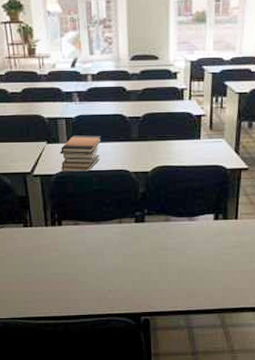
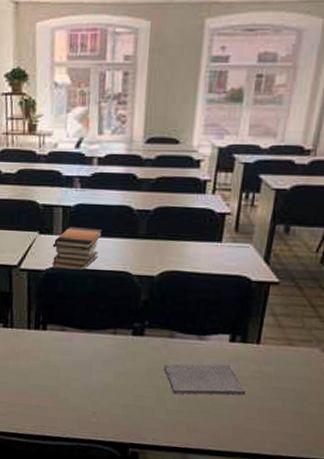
notepad: none [163,239,230,267] -> present [163,364,246,396]

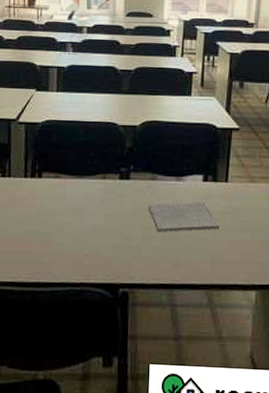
book stack: present [52,227,102,270] -> none [48,85,91,122]

